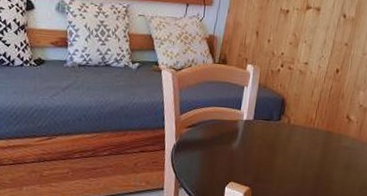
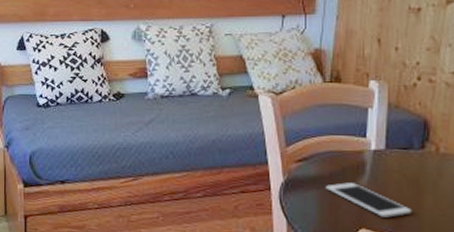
cell phone: none [207,145,268,173] -> present [326,182,413,218]

